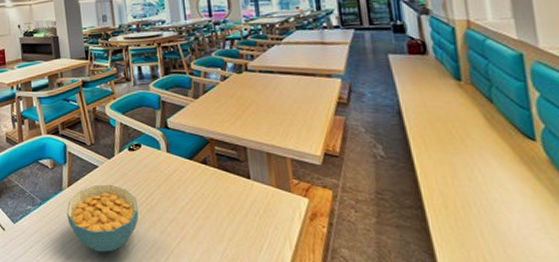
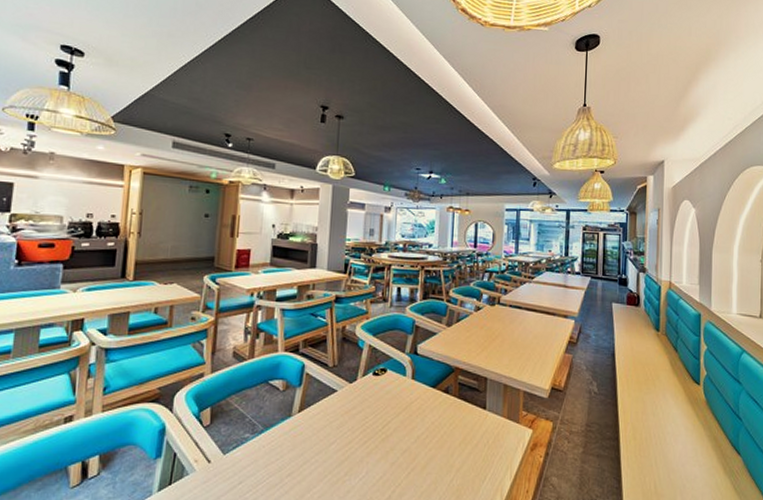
cereal bowl: present [67,184,139,252] -> none [291,410,373,486]

